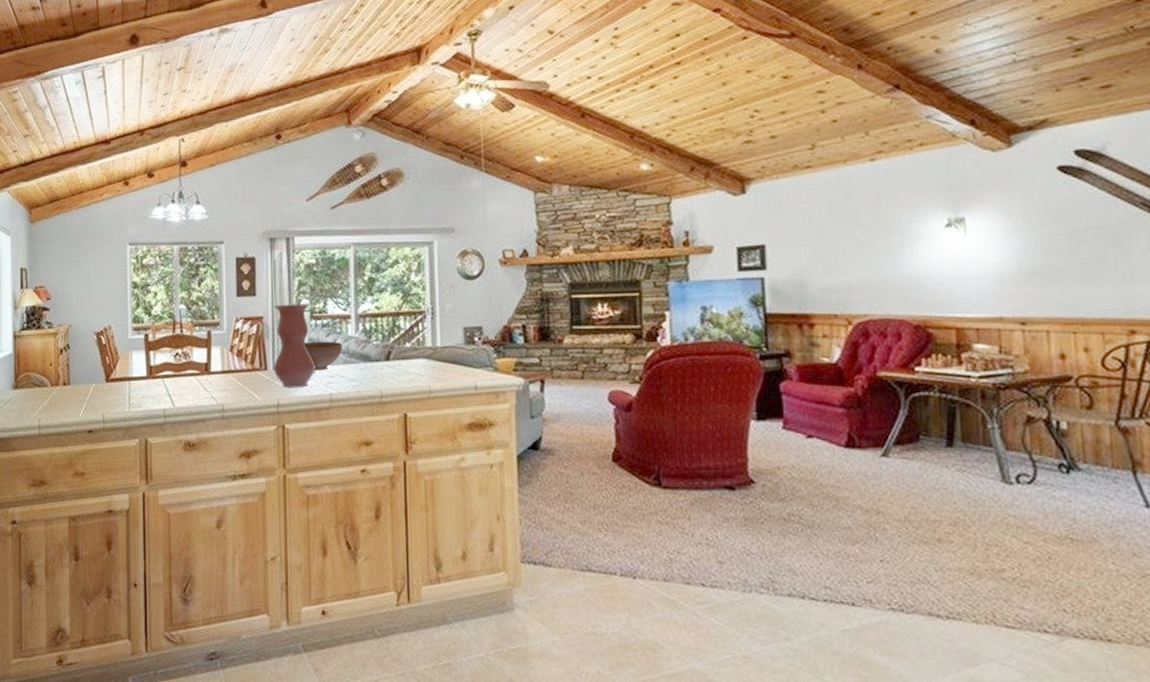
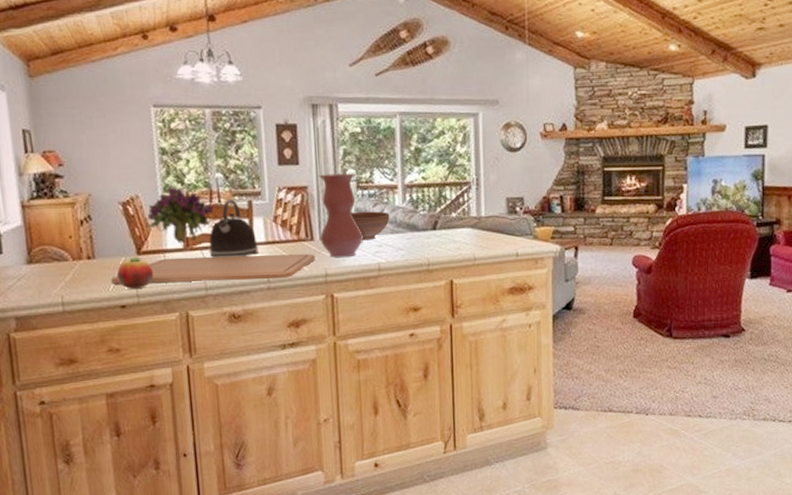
chopping board: none [82,383,268,410] -> present [111,254,316,284]
fruit: none [87,383,118,414] -> present [117,256,153,289]
bouquet: none [114,317,177,373] -> present [144,186,215,245]
kettle: none [169,329,216,386] -> present [208,199,259,258]

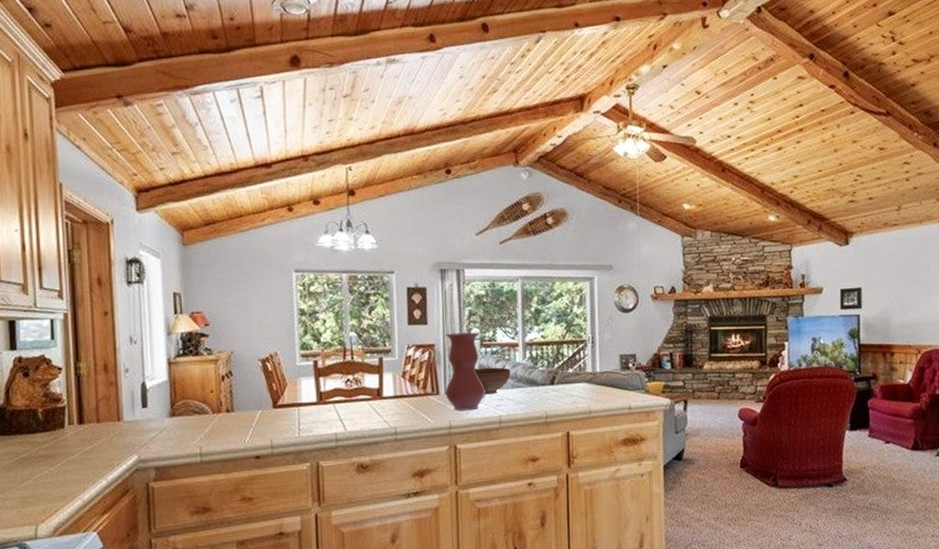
chopping board: present [111,254,316,284] -> none [248,407,440,436]
fruit: present [117,256,153,289] -> none [253,410,287,440]
bouquet: present [144,186,215,245] -> none [281,344,347,399]
kettle: present [208,199,259,258] -> none [340,356,388,411]

